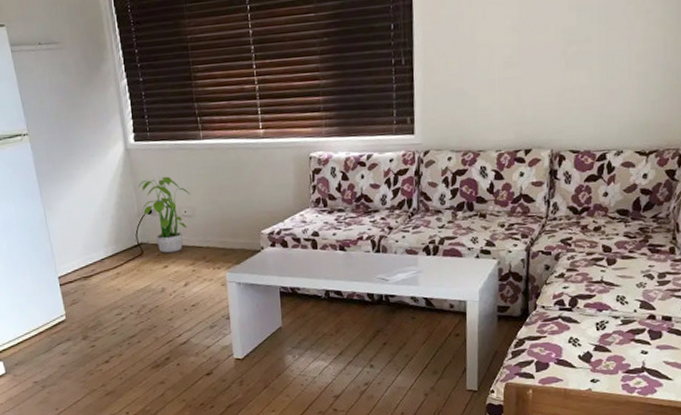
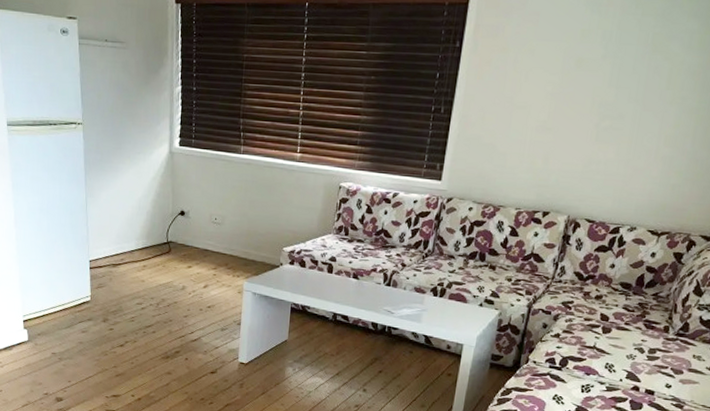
potted plant: present [137,175,191,253] -> none [174,181,223,255]

